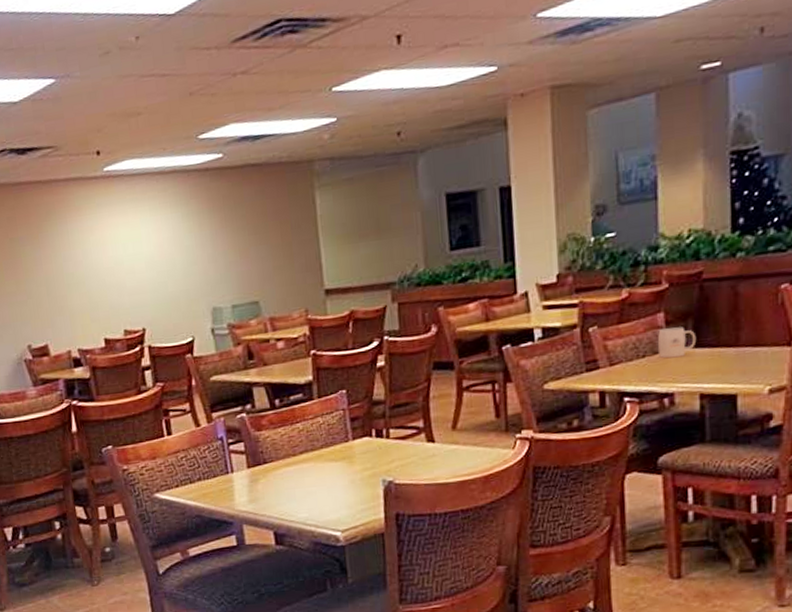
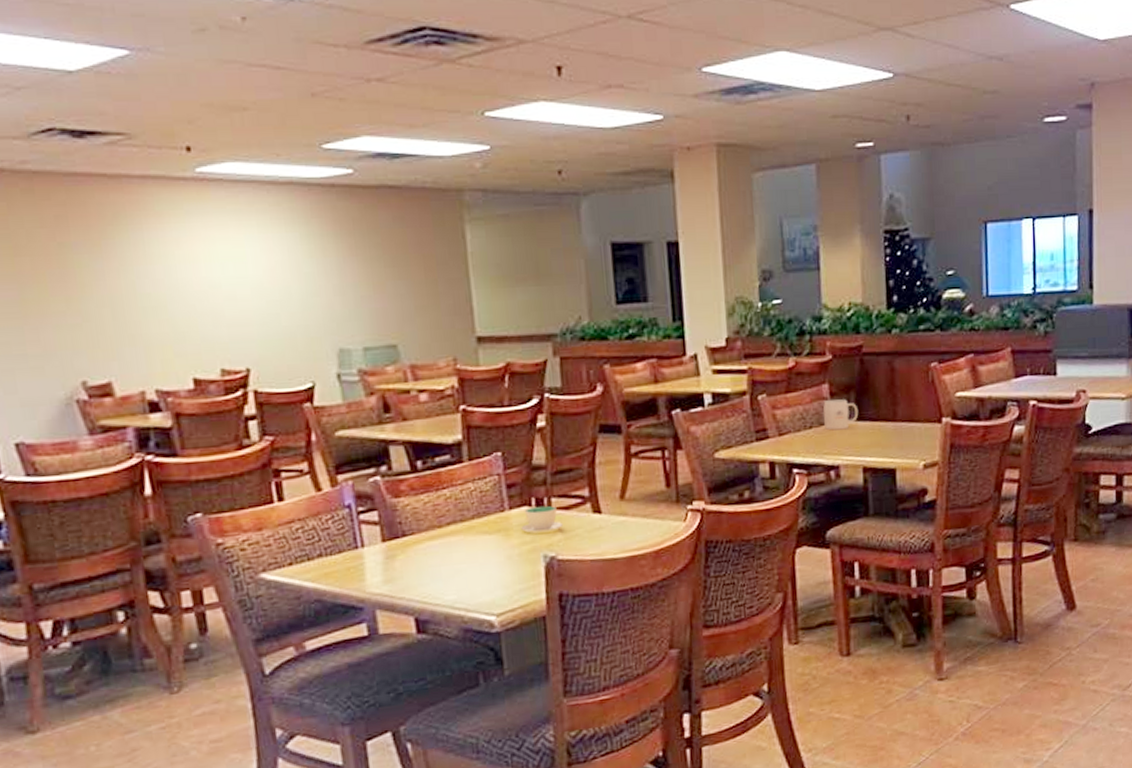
cup: none [363,436,399,462] -> present [521,505,563,535]

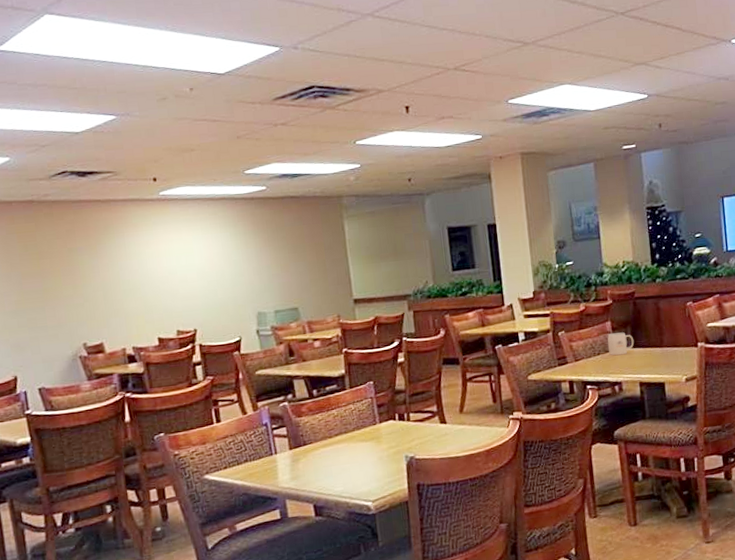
cup: present [521,505,563,535] -> none [388,419,418,441]

